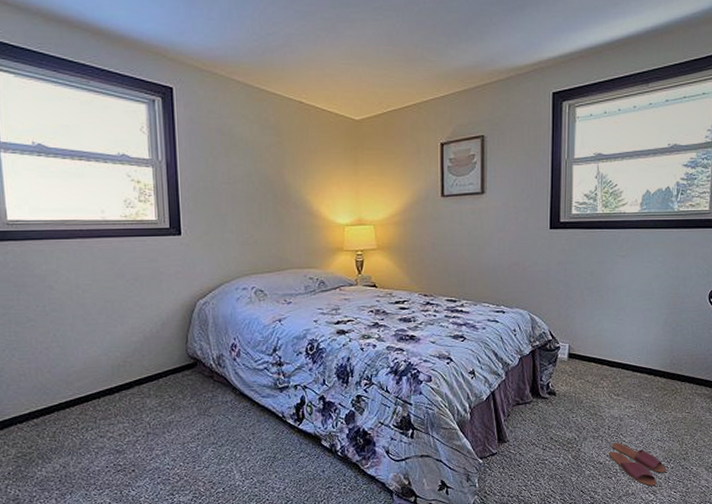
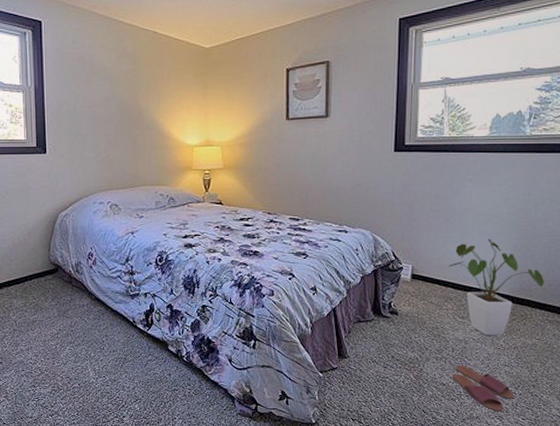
house plant: none [603,314,692,411] -> present [448,238,544,335]

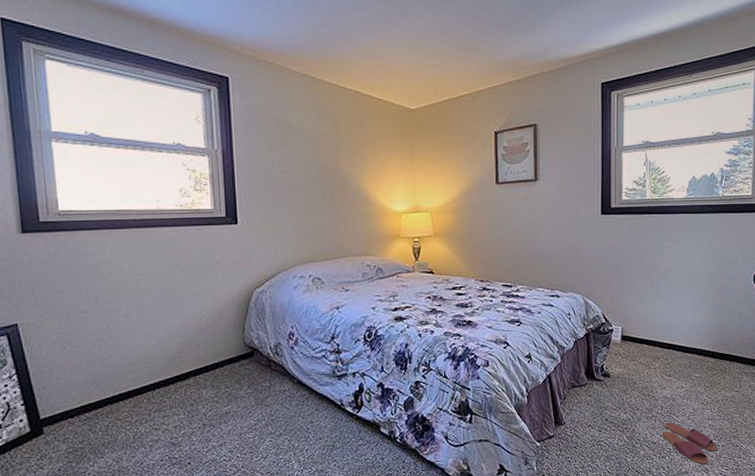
house plant: present [448,238,544,335] -> none [655,296,739,391]

